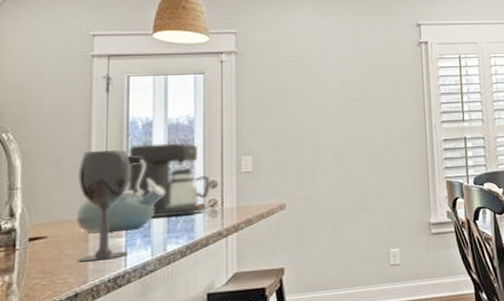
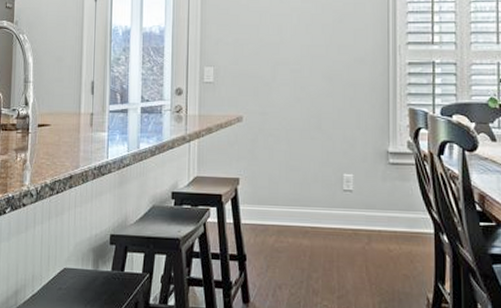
kettle: present [76,156,165,234] -> none [71,60,139,127]
wine glass: present [78,150,132,262] -> none [72,54,113,150]
coffee maker: present [128,143,210,217] -> none [110,50,177,119]

